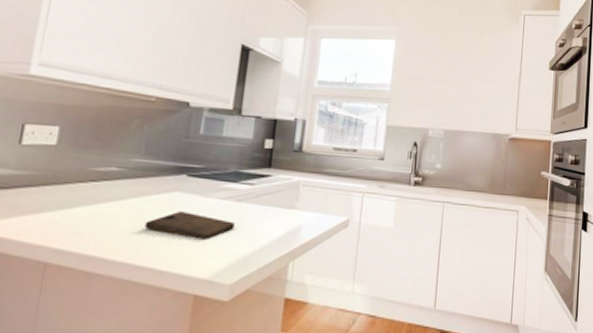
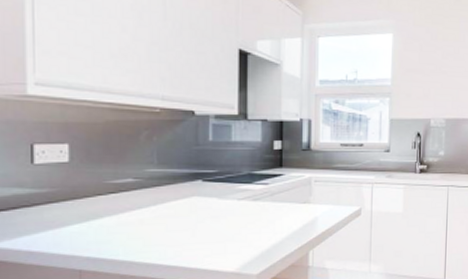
cutting board: present [144,212,235,240] -> none [169,214,254,238]

